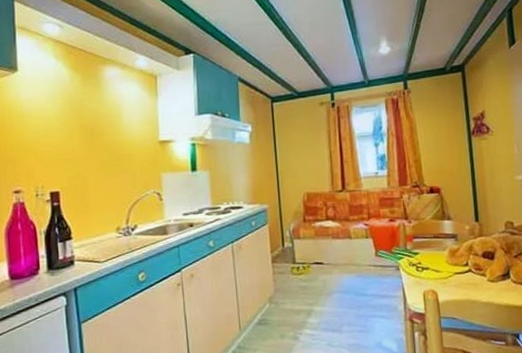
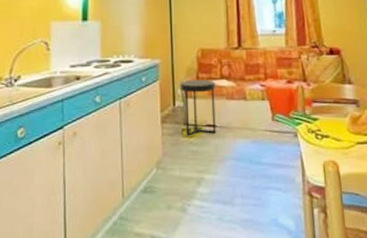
side table: none [288,221,324,274] -> present [180,79,216,136]

